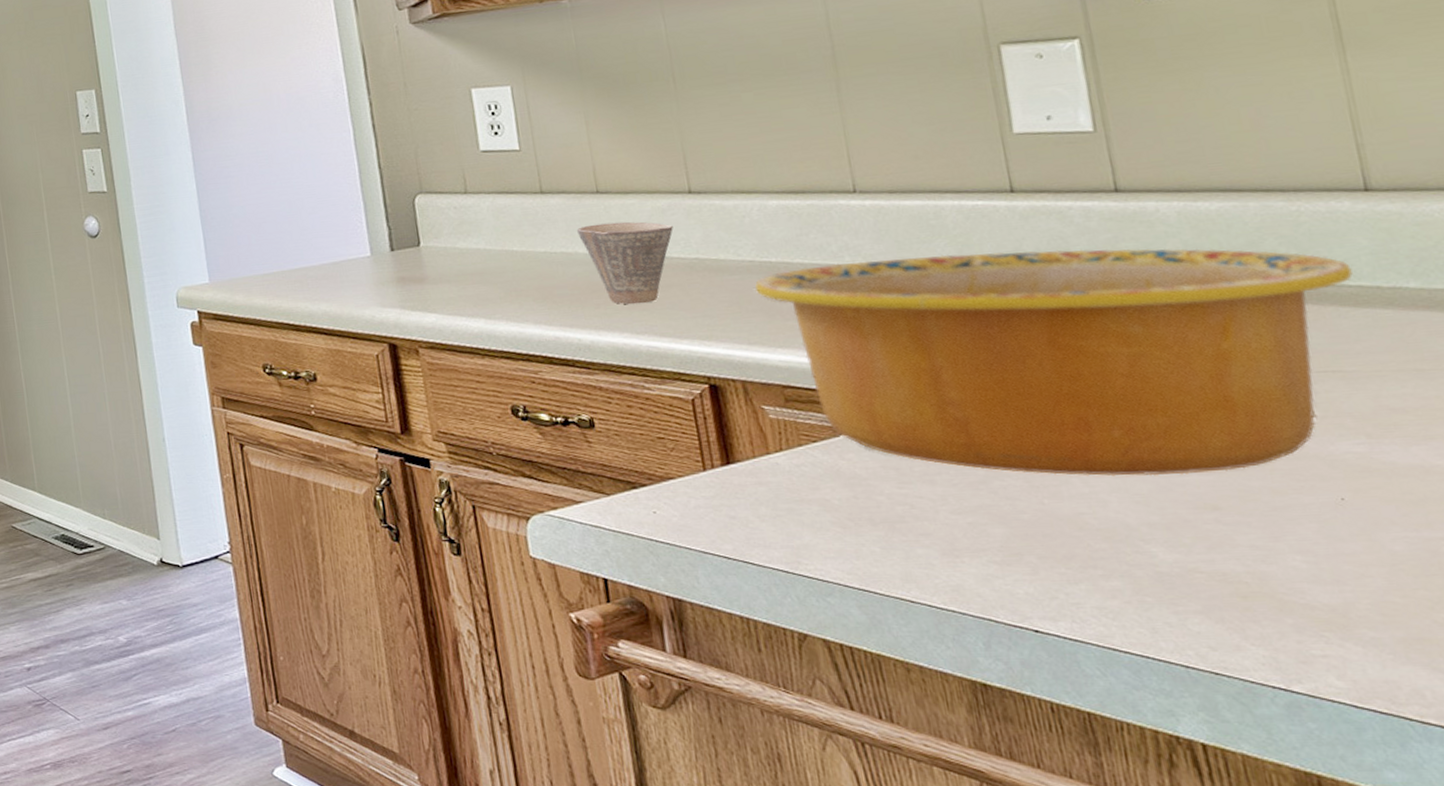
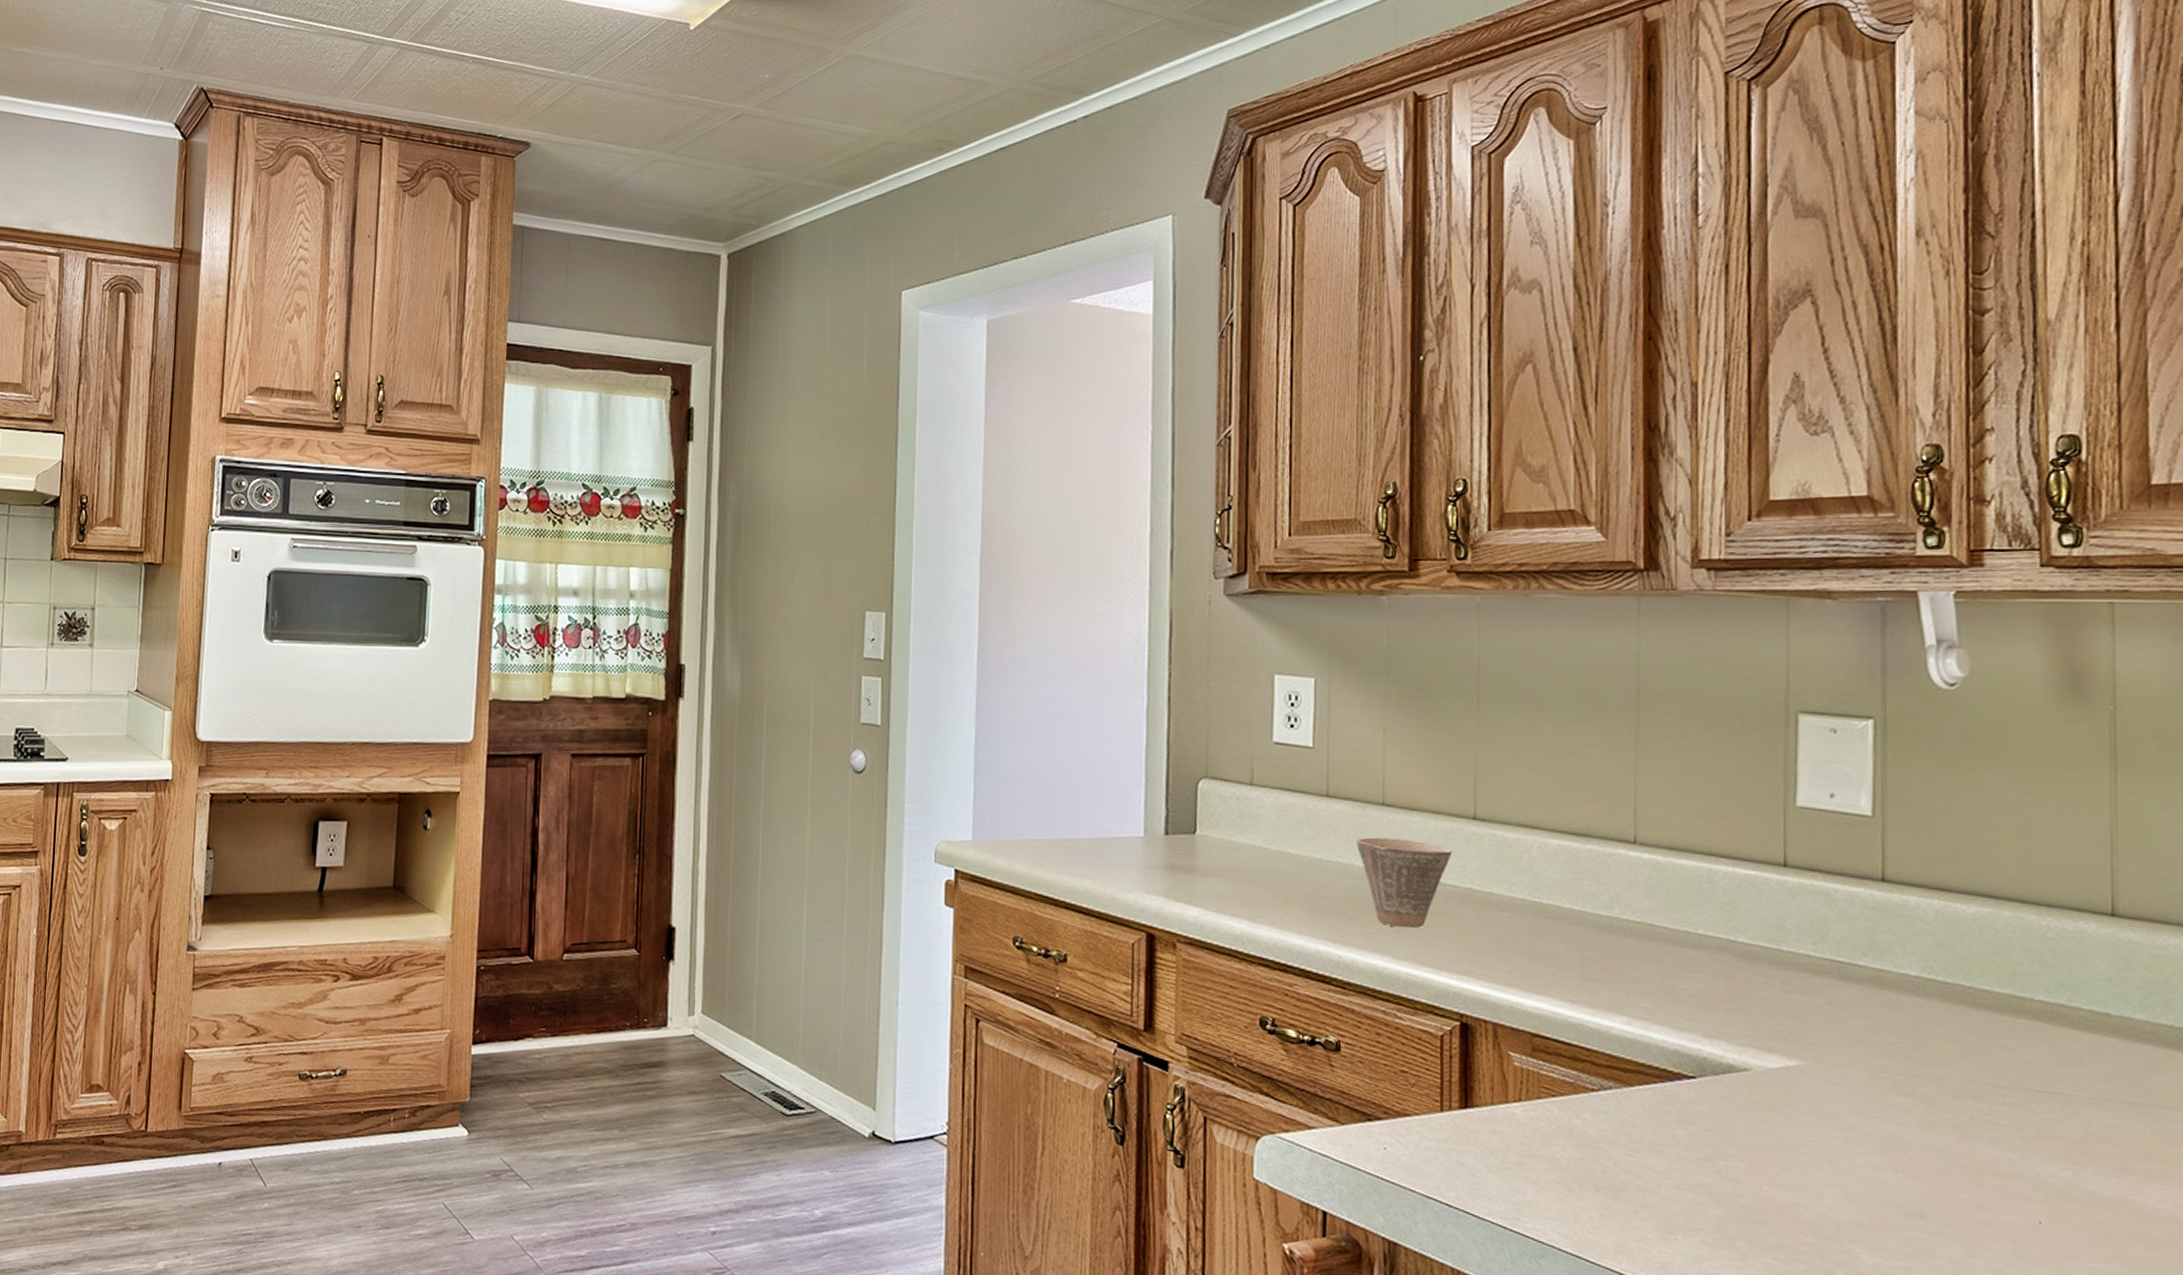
bowl: present [755,248,1353,477] -> none [1523,914,2086,1180]

